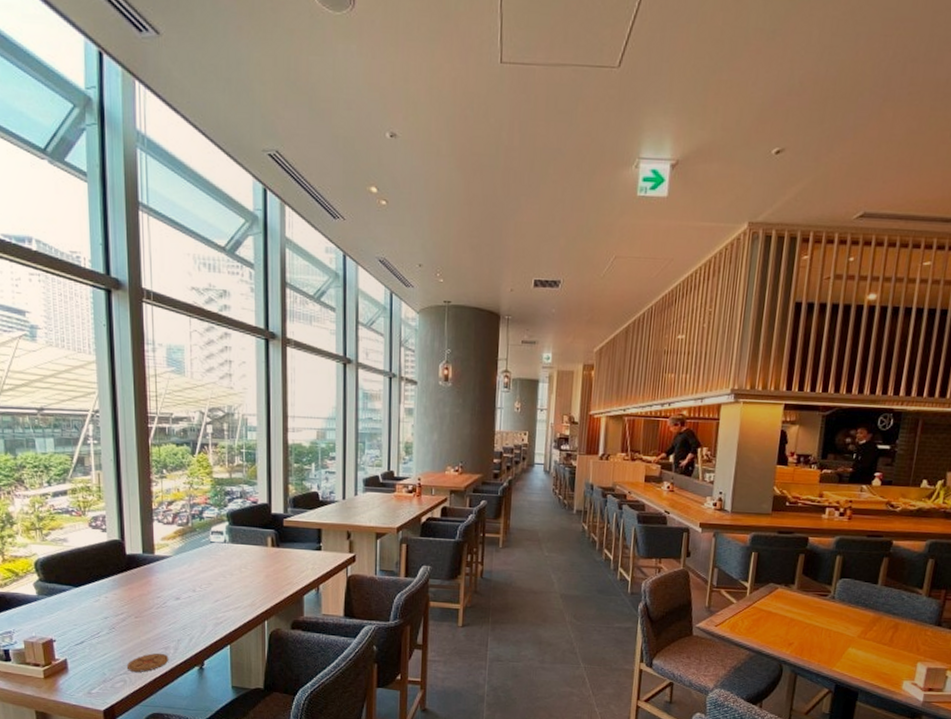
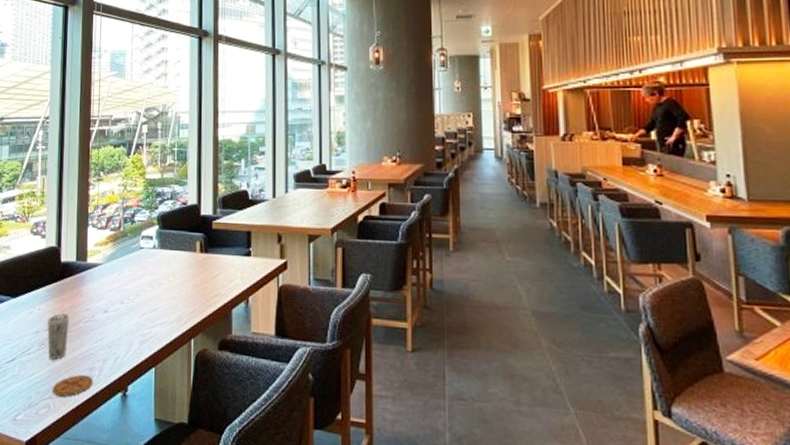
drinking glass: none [116,601,140,641] -> present [47,313,70,360]

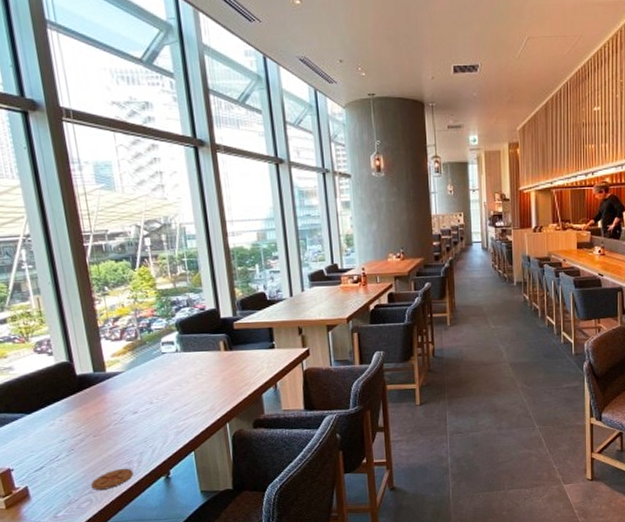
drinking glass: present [47,313,70,360] -> none [72,420,100,461]

